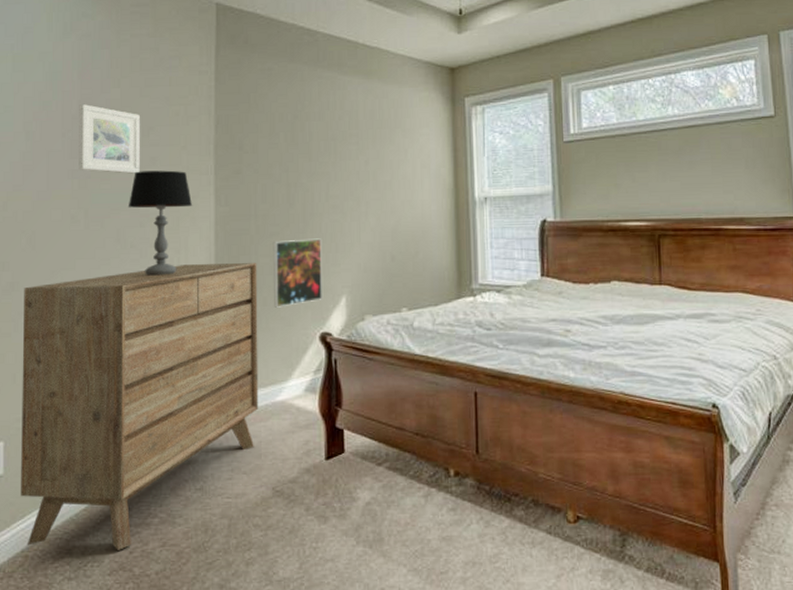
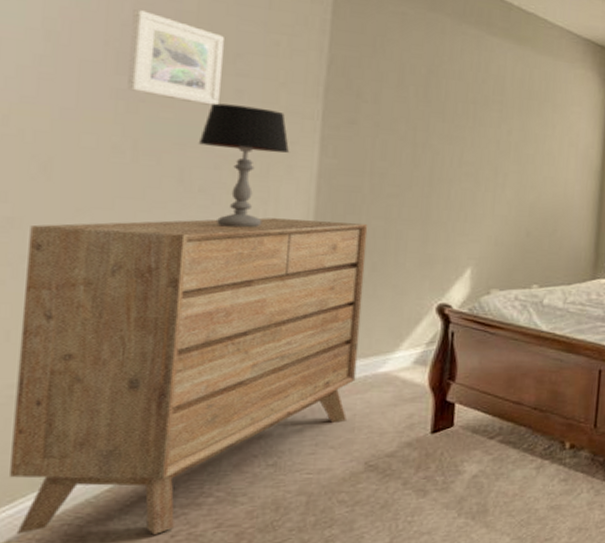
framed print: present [273,238,322,308] -> none [385,203,449,275]

